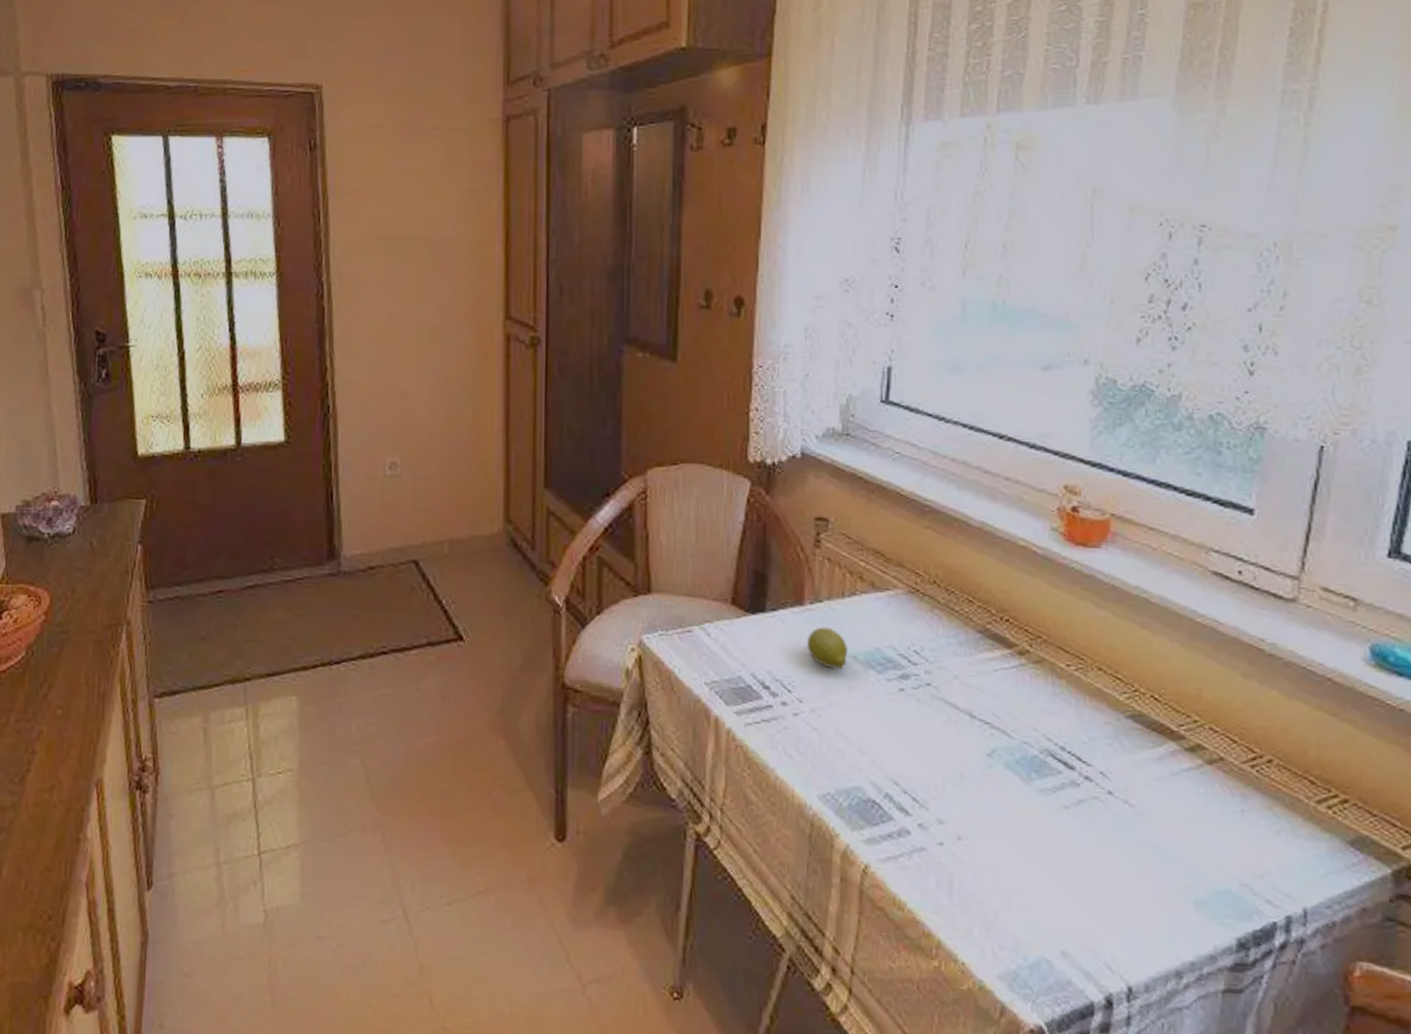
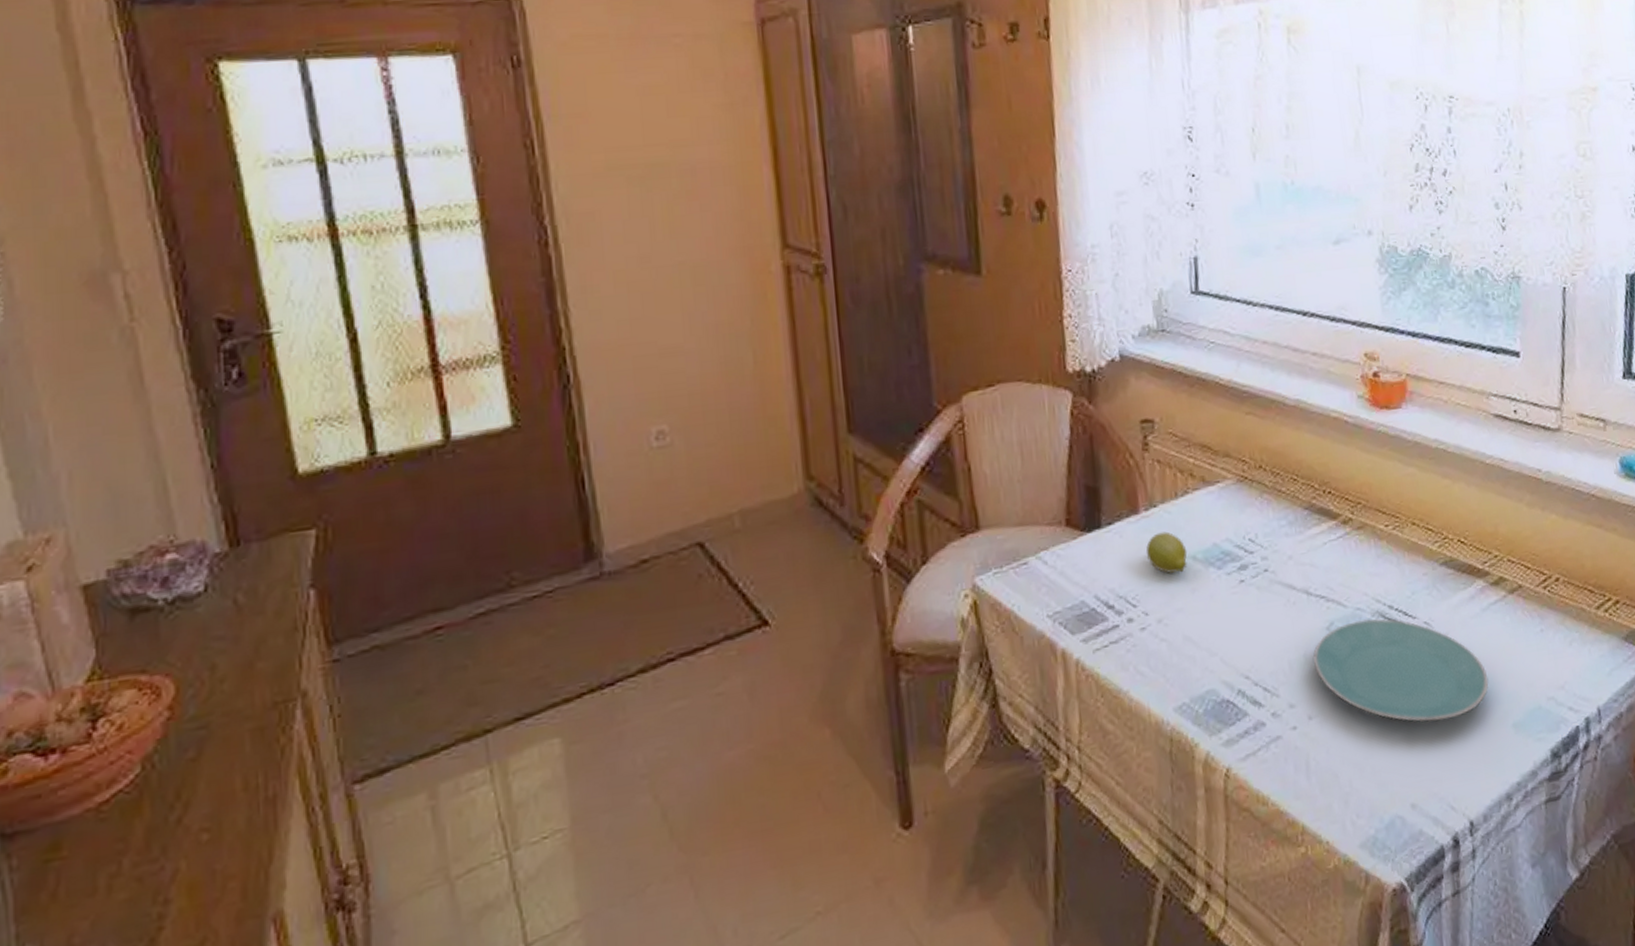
plate: none [970,754,1170,878] -> present [1313,619,1489,723]

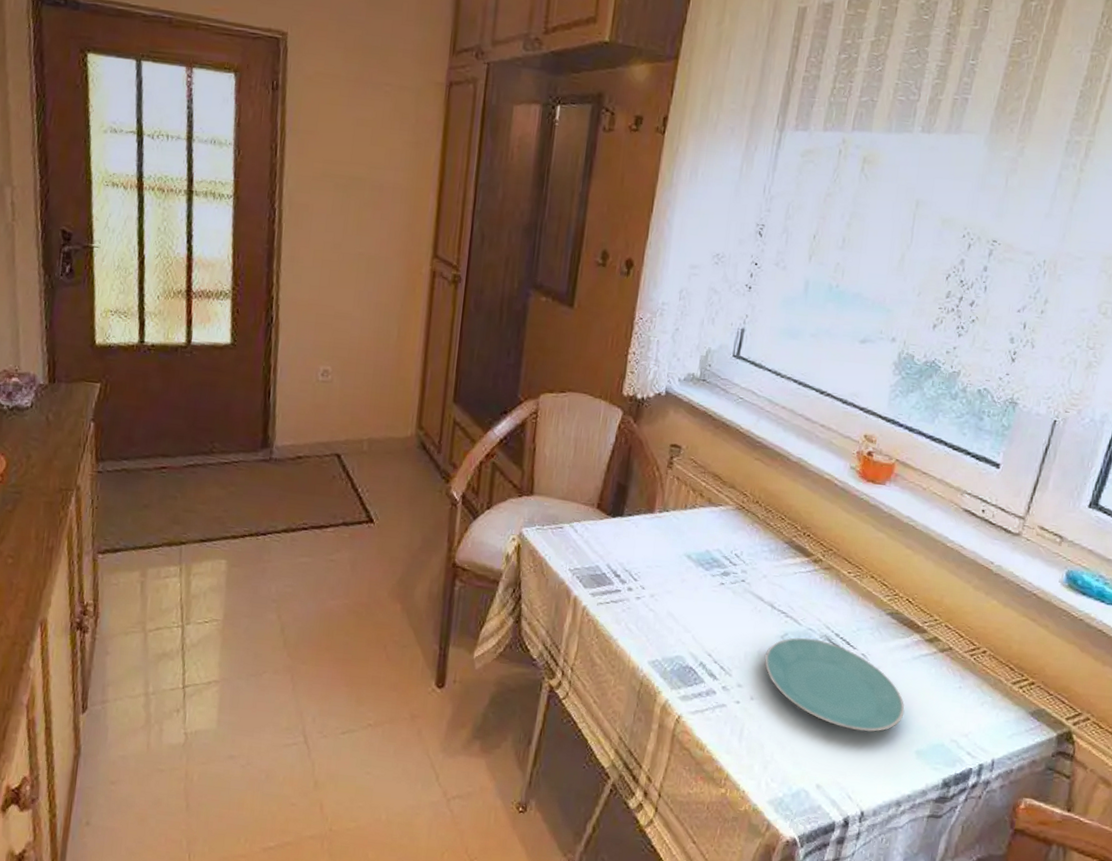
fruit: present [1146,531,1187,574] -> none [653,531,685,565]

